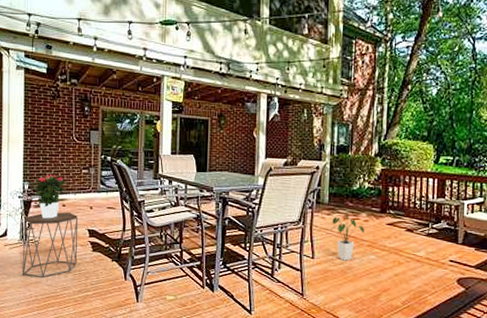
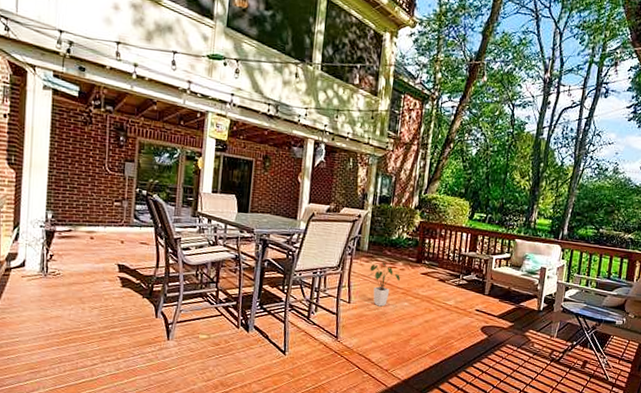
side table: present [23,212,79,278] -> none [42,245,108,312]
potted flower: present [31,174,69,219] -> none [55,204,99,251]

